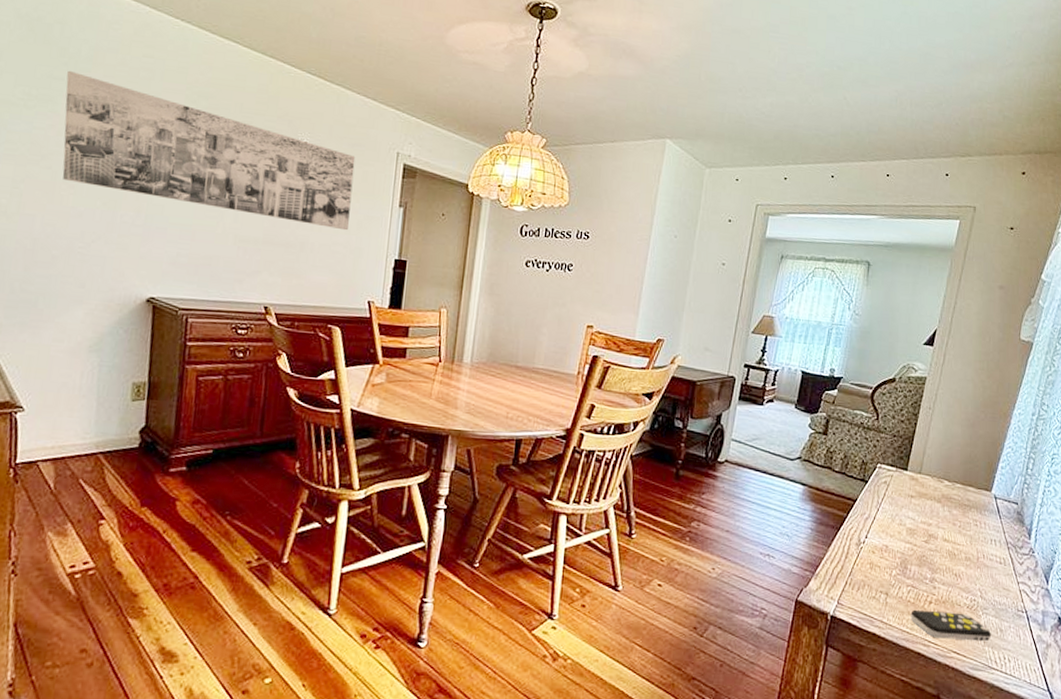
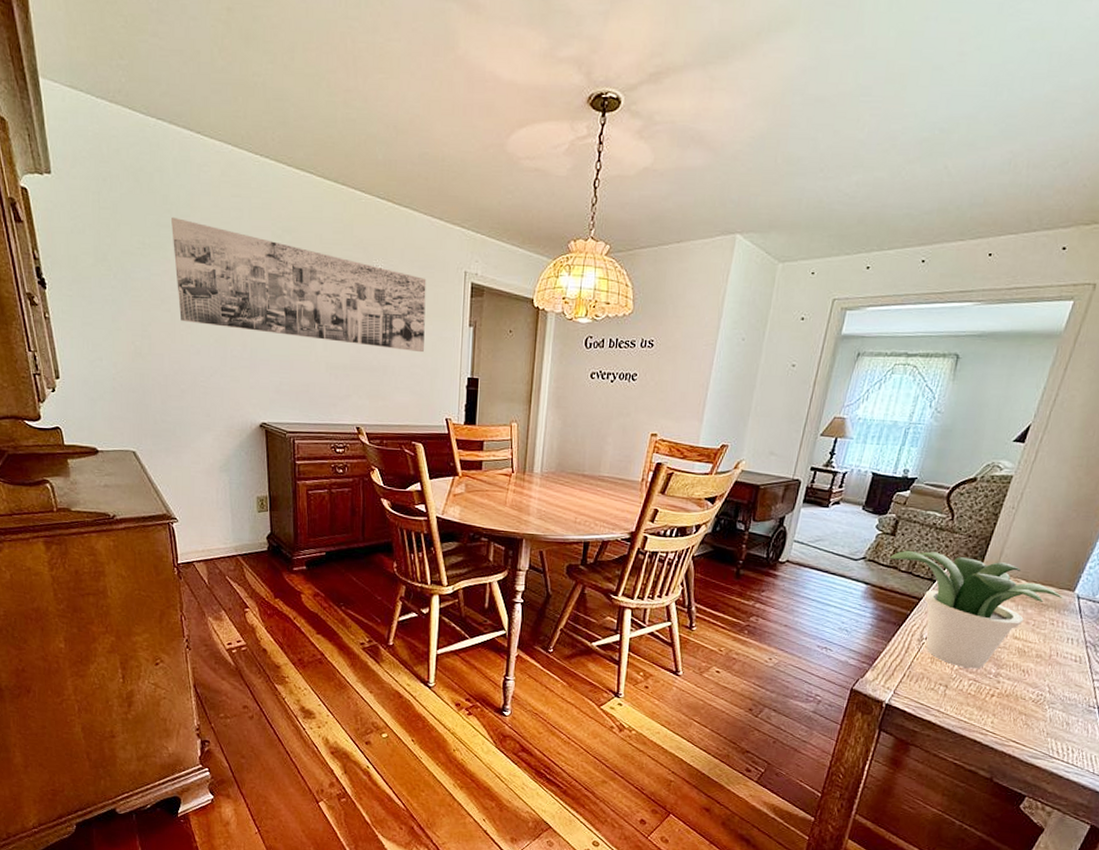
potted plant: none [824,449,982,575] -> present [890,550,1063,669]
remote control: present [910,609,992,642] -> none [969,701,1057,734]

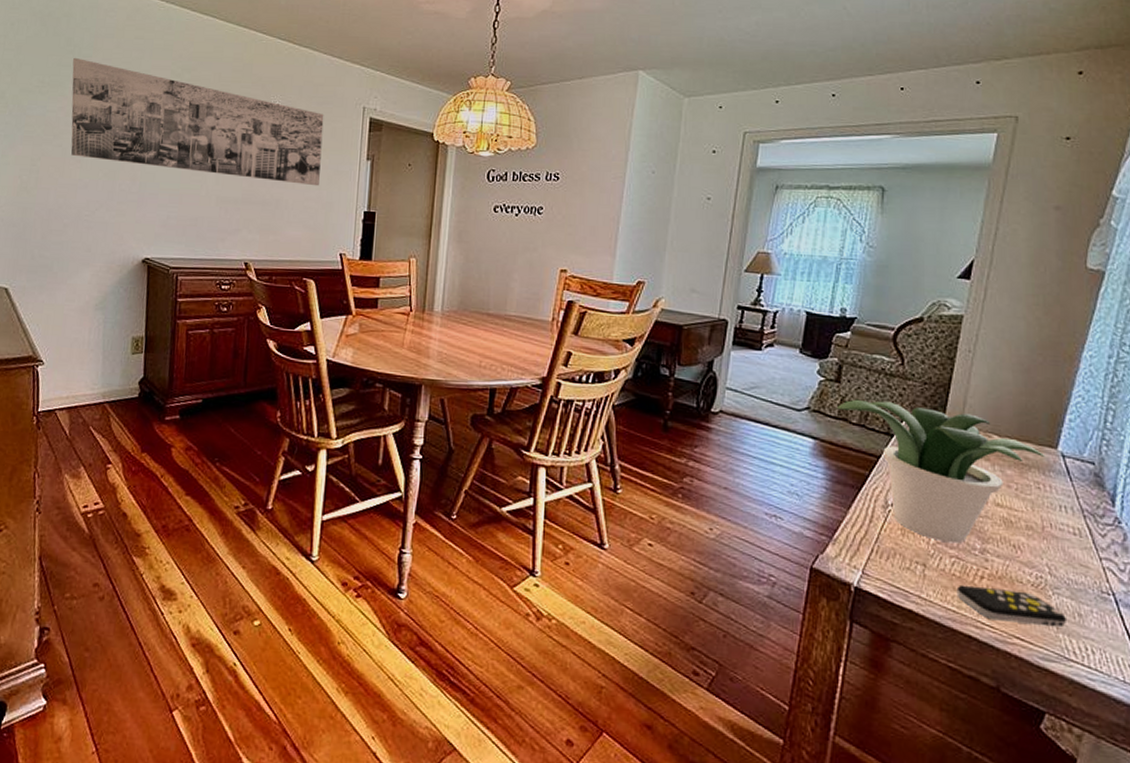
remote control: none [969,701,1057,734] -> present [956,584,1068,628]

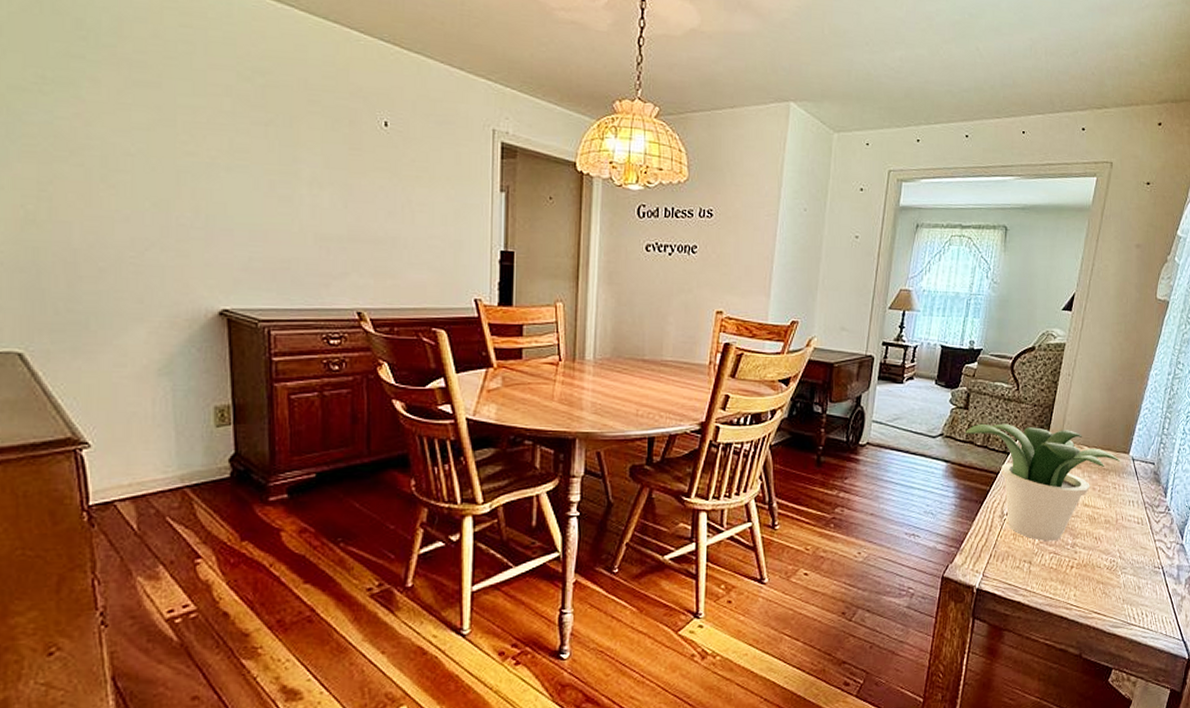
wall art: present [71,57,324,186] -> none [88,46,446,222]
remote control: present [956,584,1068,628] -> none [1053,574,1131,601]

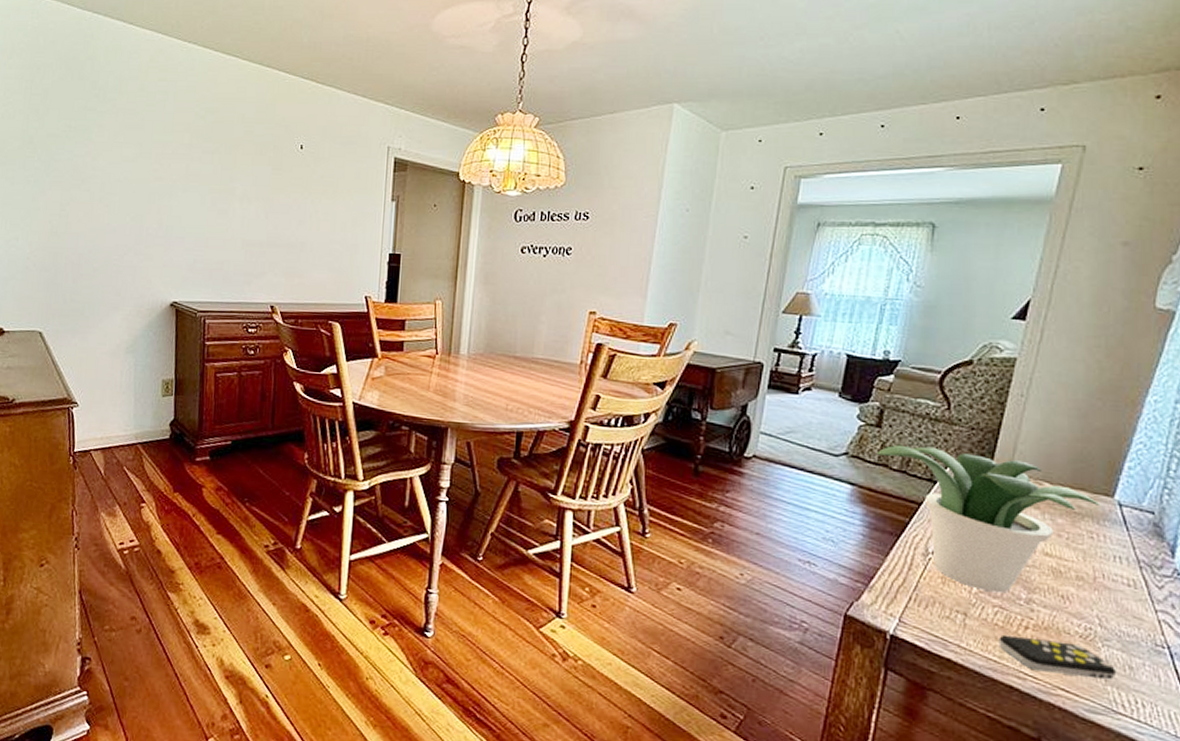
remote control: none [1053,574,1131,601] -> present [998,634,1117,681]

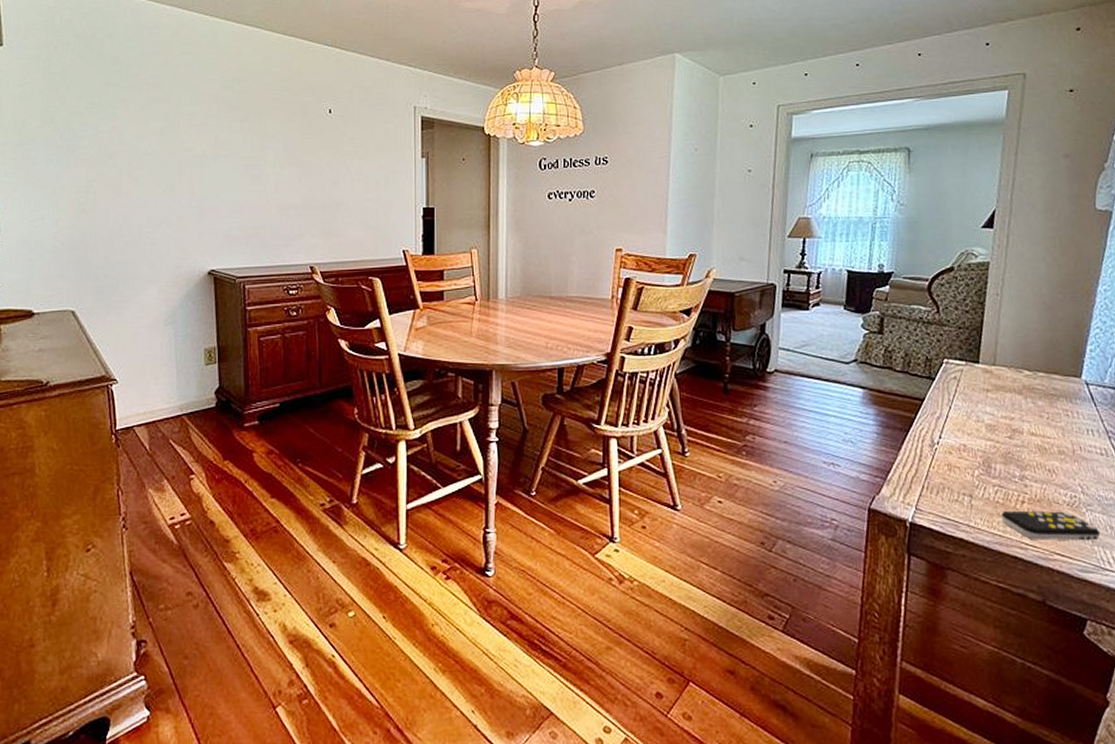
potted plant: present [877,444,1101,594] -> none [882,347,1071,474]

